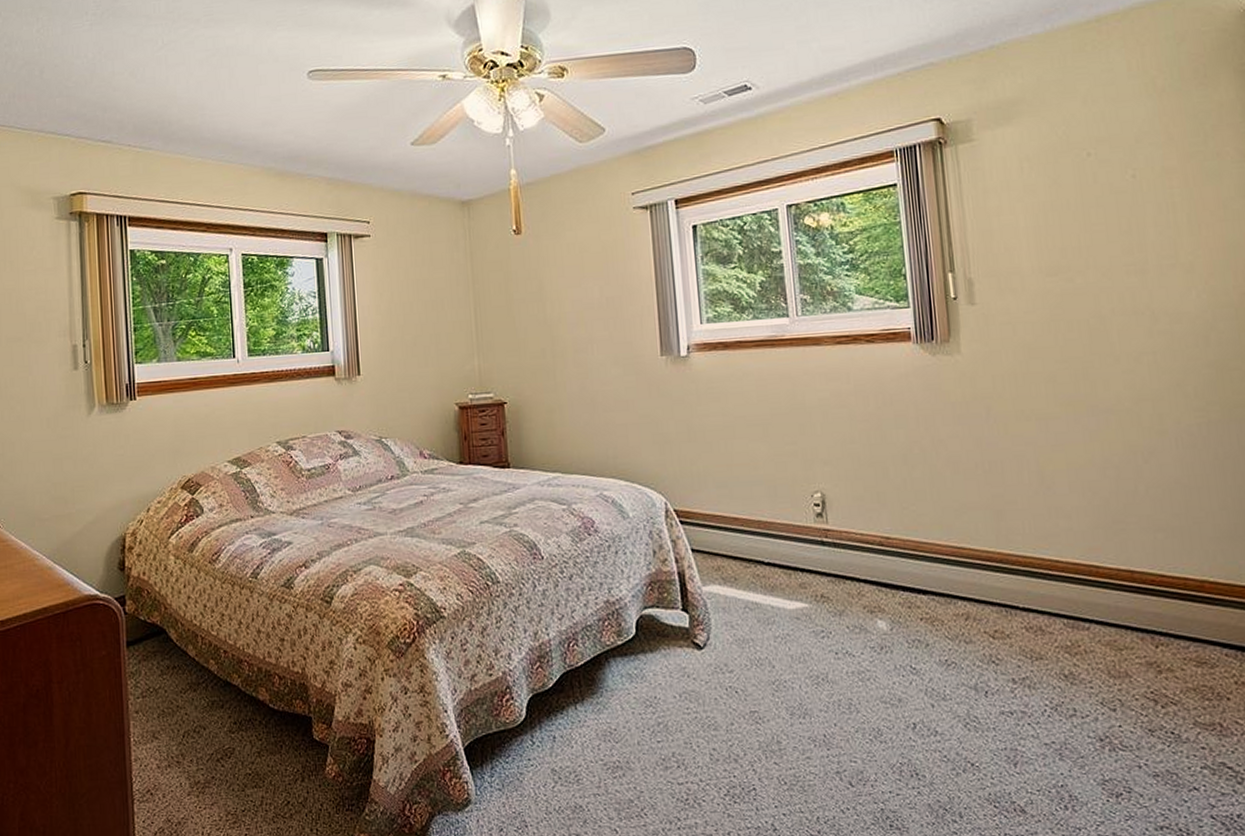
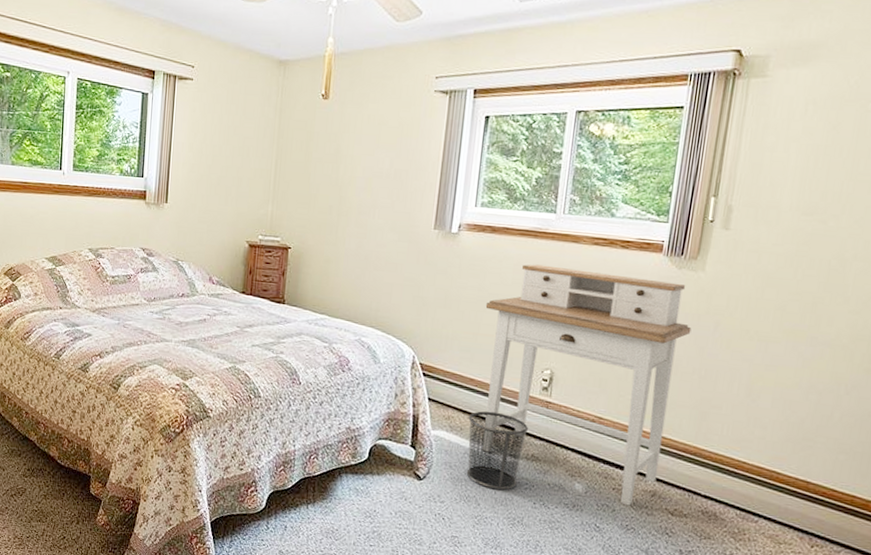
desk: none [734,371,967,636] -> present [482,264,692,506]
waste bin: none [741,551,812,645] -> present [466,411,529,491]

